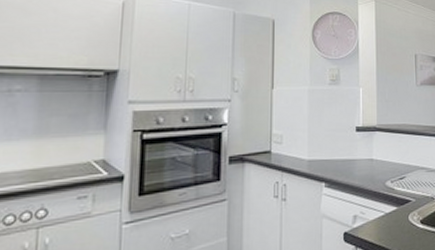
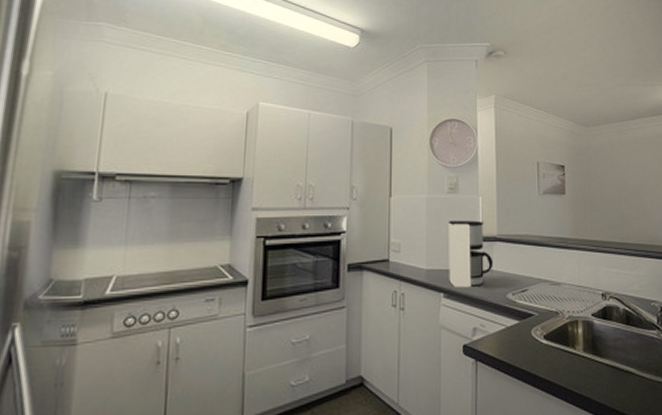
coffee maker: none [329,111,373,177] -> present [447,220,494,288]

